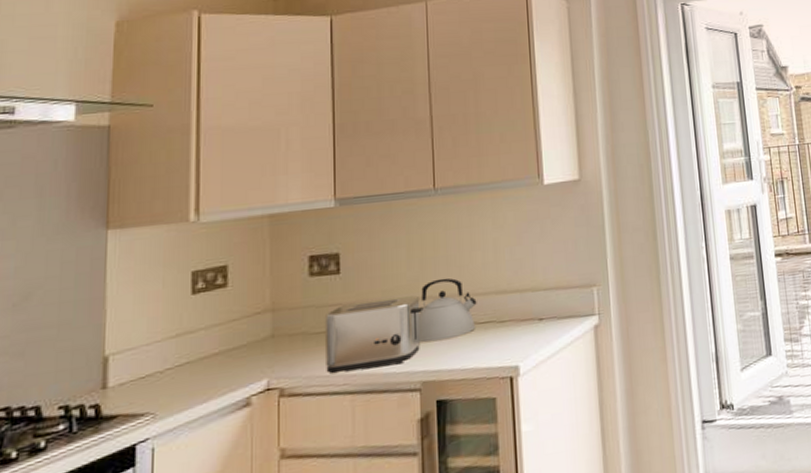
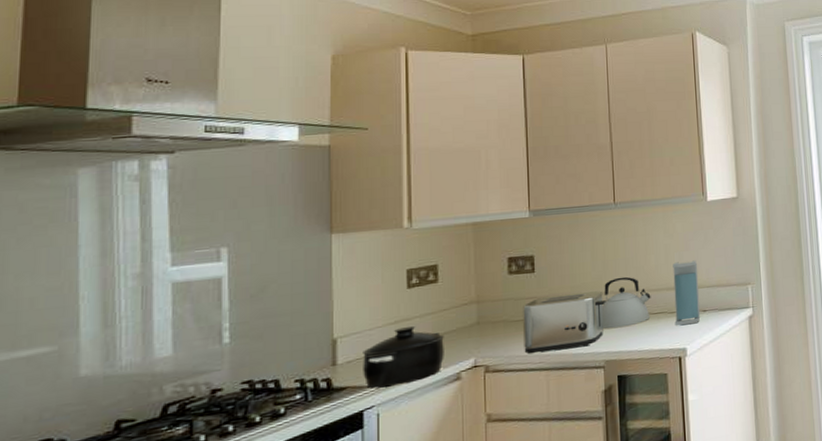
saucepan: none [137,340,232,417] -> present [363,326,444,389]
soap dispenser: none [503,257,536,339] -> present [673,260,701,326]

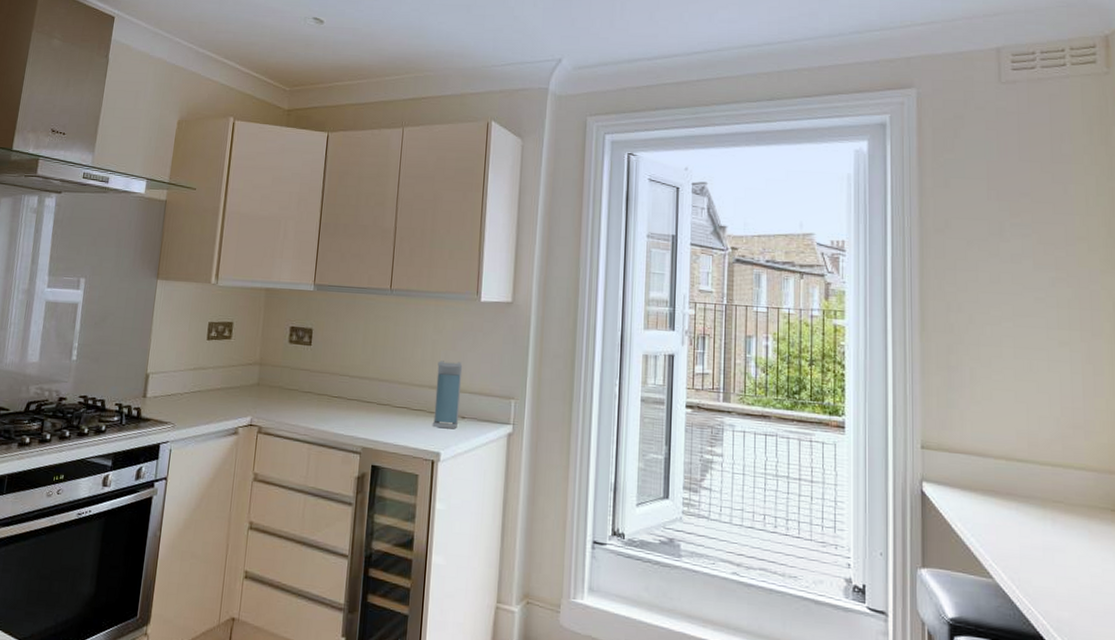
saucepan: present [363,326,444,389] -> none [164,374,230,428]
toaster: present [522,291,606,355] -> none [292,371,371,429]
kettle: present [602,276,651,329] -> none [364,365,413,418]

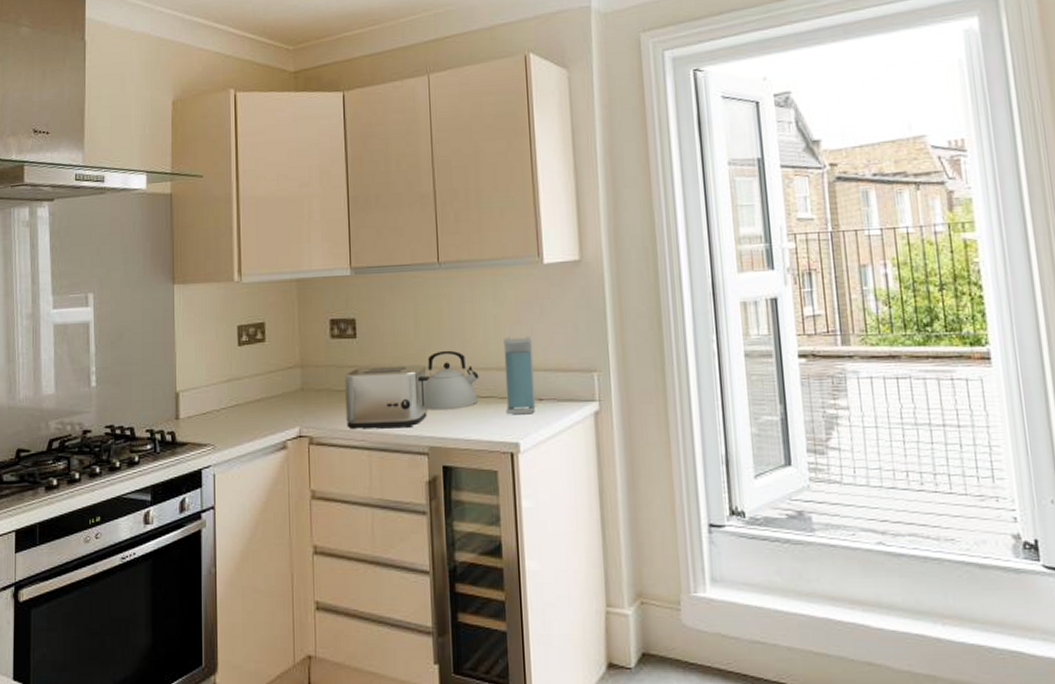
toaster: none [292,371,371,429] -> present [344,365,430,430]
kettle: none [364,365,413,418] -> present [426,350,479,410]

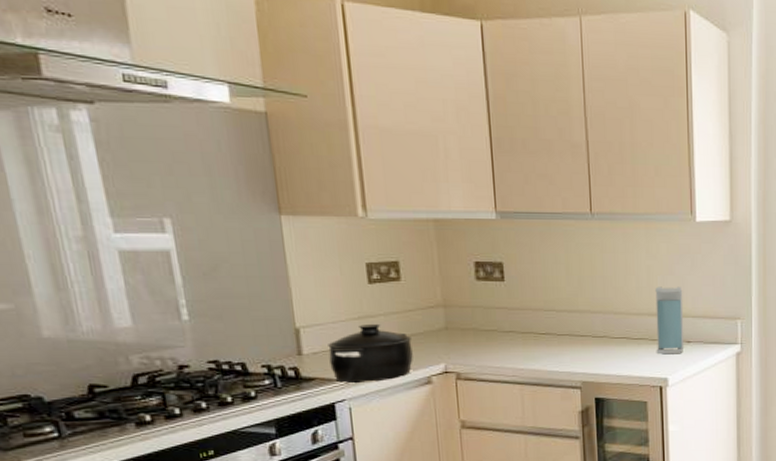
saucepan: none [201,385,272,448] -> present [328,323,413,383]
toaster: present [344,365,430,430] -> none [492,308,582,366]
kettle: present [426,350,479,410] -> none [578,296,631,350]

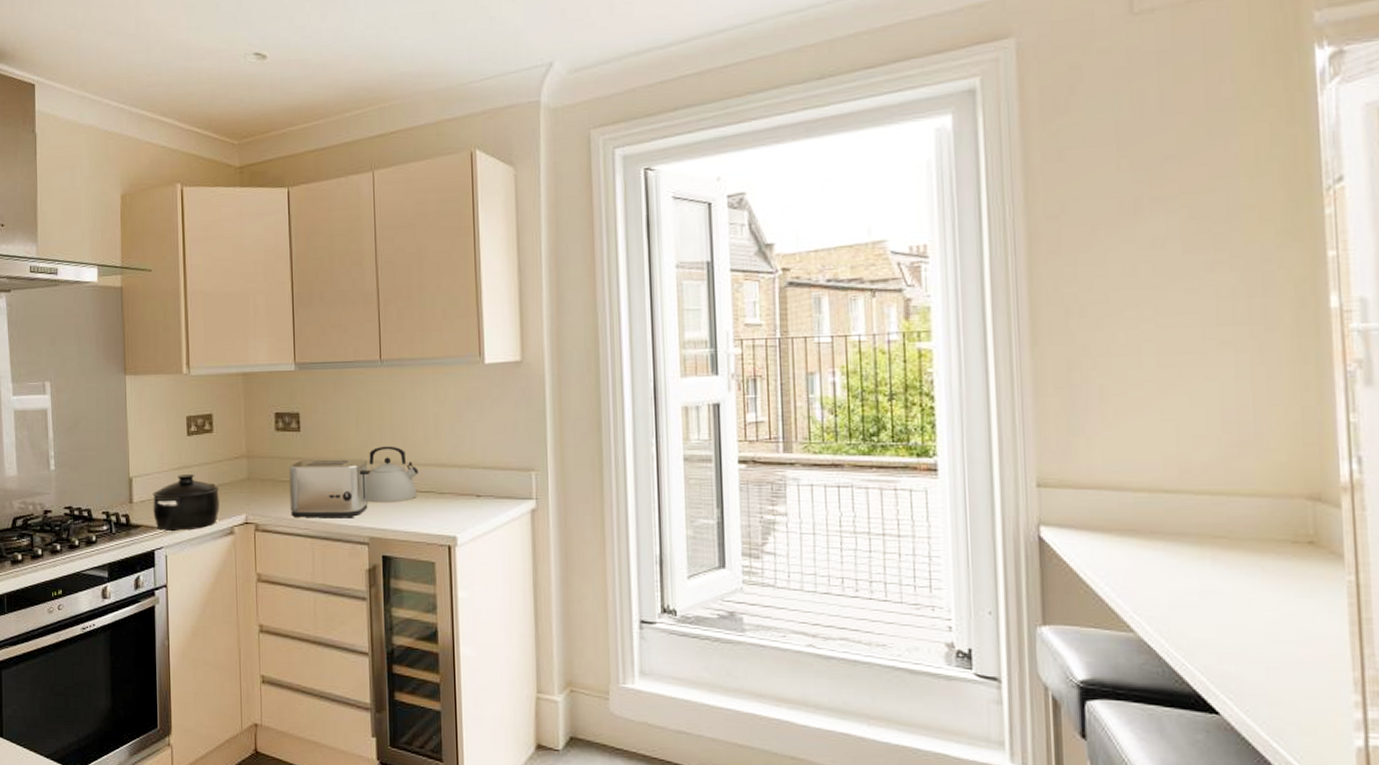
toaster: none [492,308,582,366] -> present [288,459,371,519]
kettle: none [578,296,631,350] -> present [367,446,419,503]
soap dispenser: present [655,286,685,355] -> none [443,434,474,510]

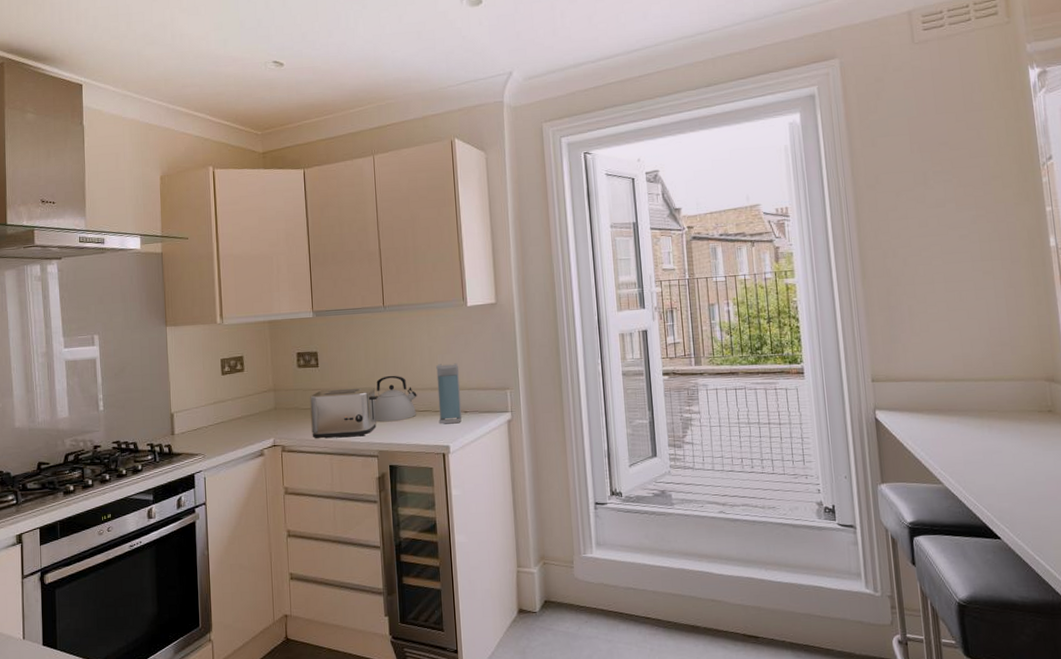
saucepan: present [153,473,219,531] -> none [192,407,251,457]
soap dispenser: none [443,434,474,510] -> present [436,363,463,425]

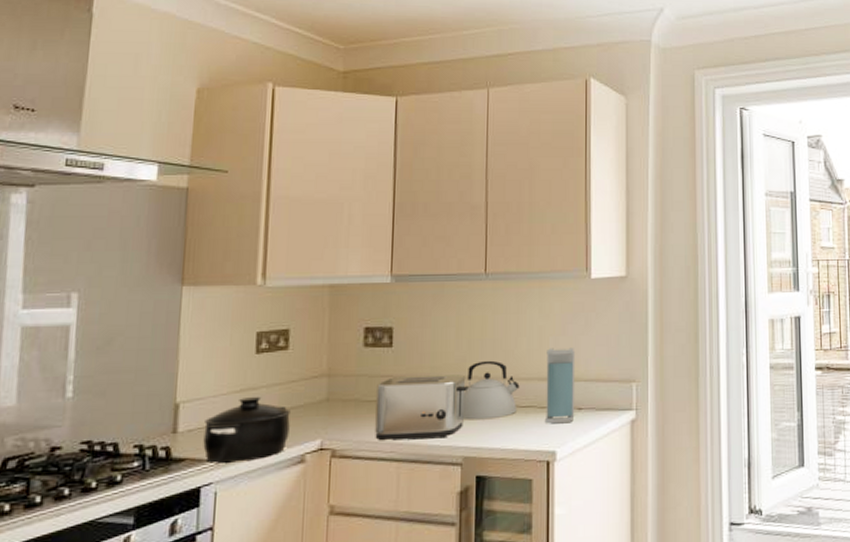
saucepan: none [192,407,251,457] -> present [203,396,290,463]

